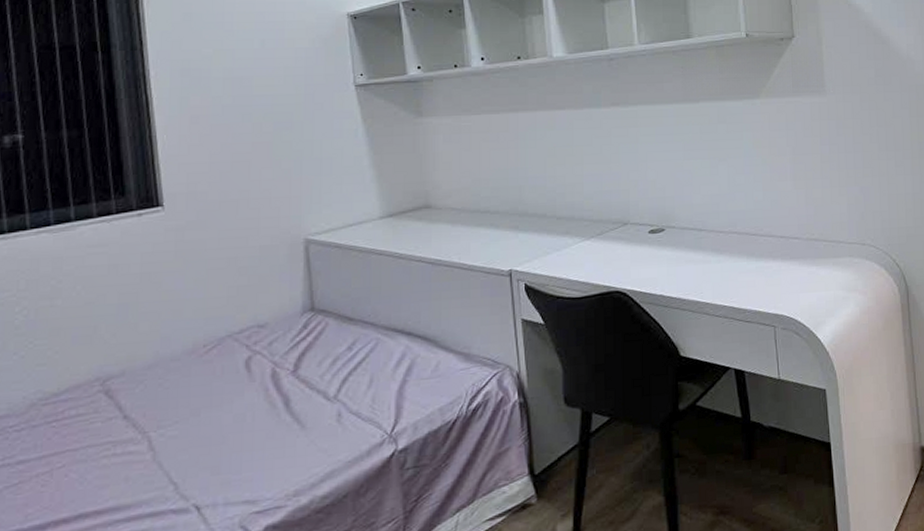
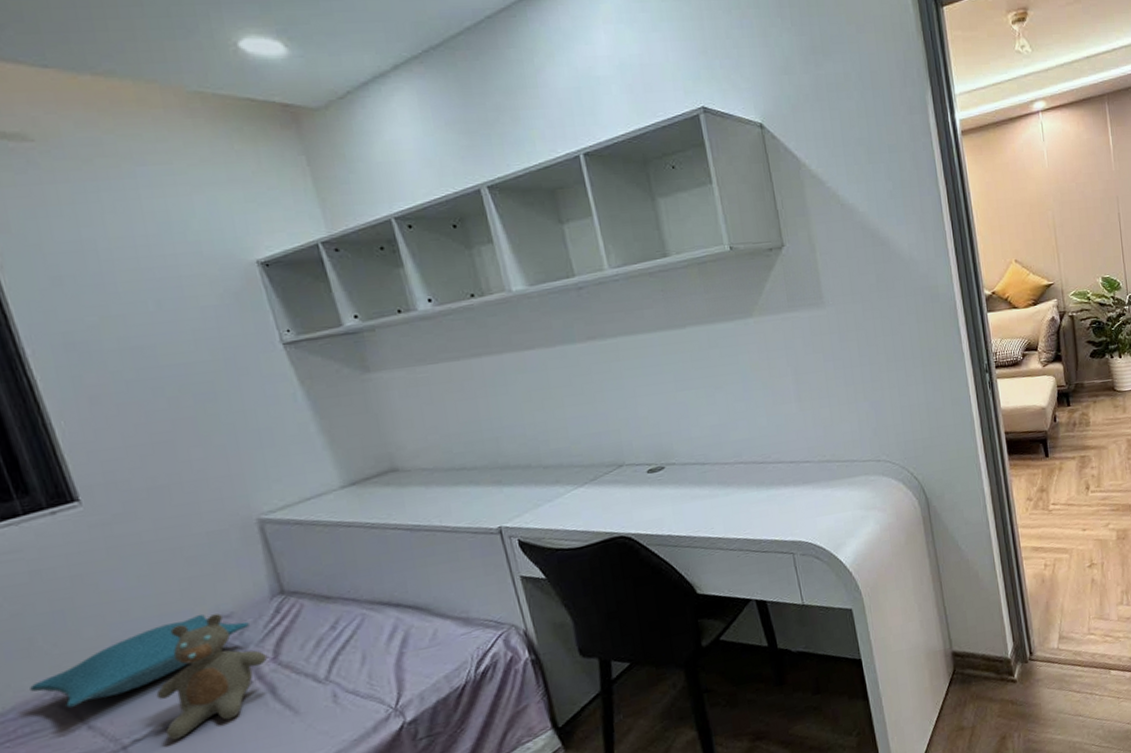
pillow: none [83,321,279,397] -> present [28,614,250,709]
teddy bear: none [187,323,287,439] -> present [156,614,267,740]

